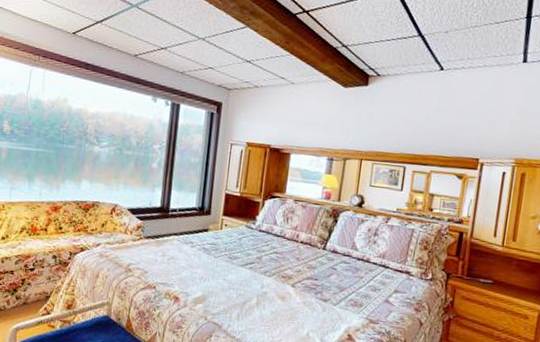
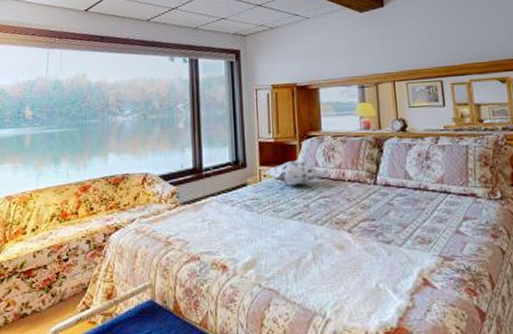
decorative pillow: none [228,216,282,239] -> present [267,161,325,186]

